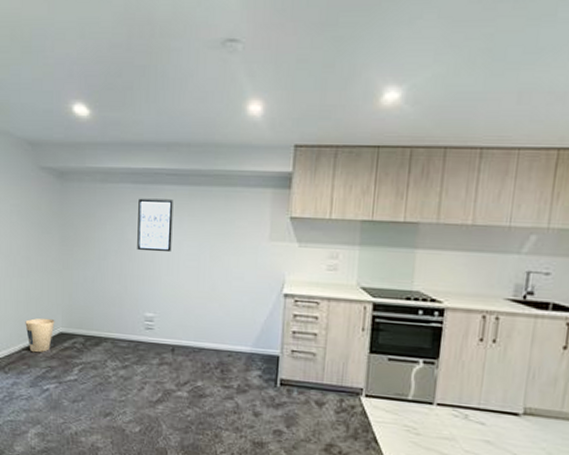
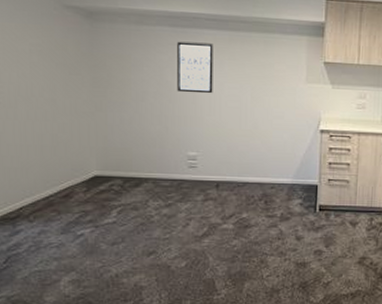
trash can: present [25,318,55,353] -> none [52,162,88,198]

